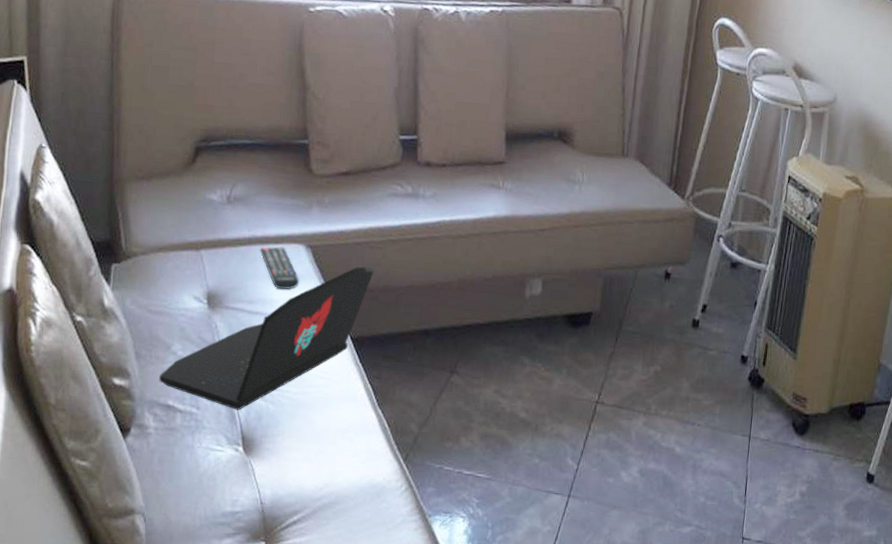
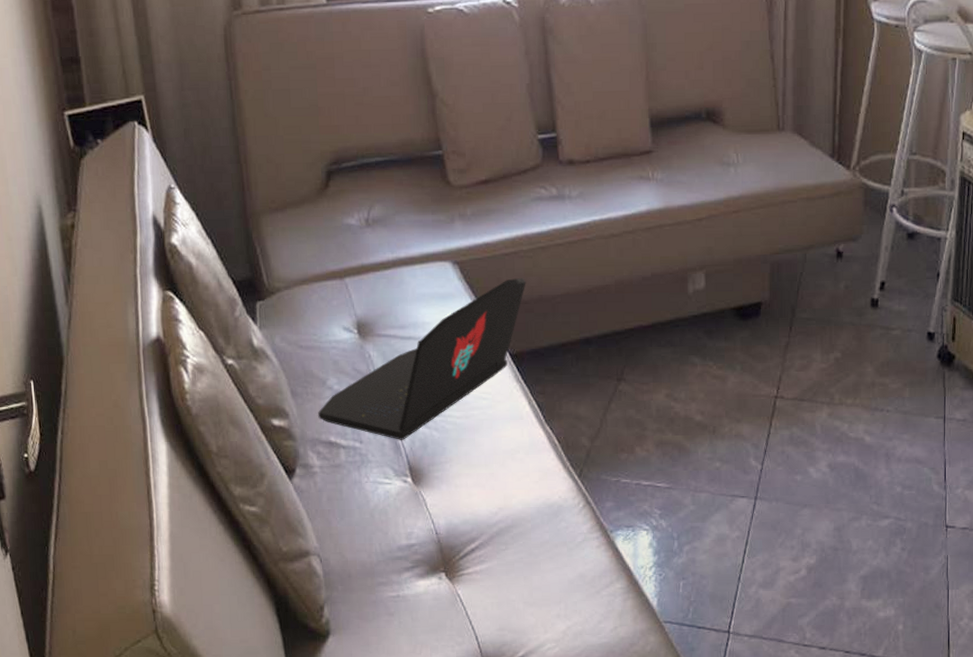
remote control: present [259,247,300,290] -> none [404,266,450,311]

